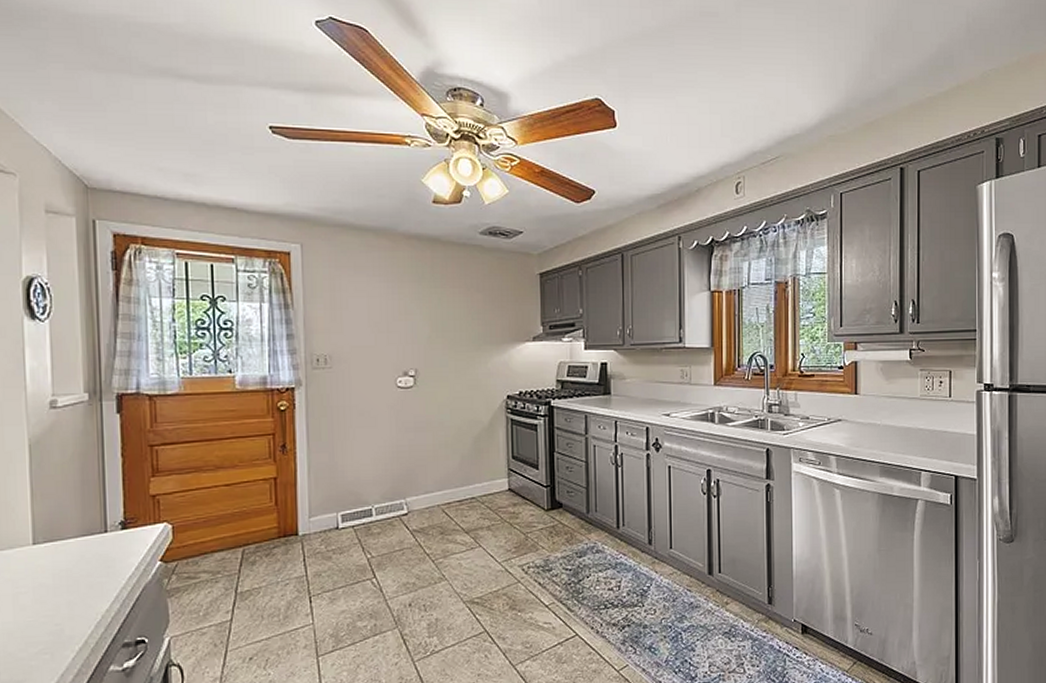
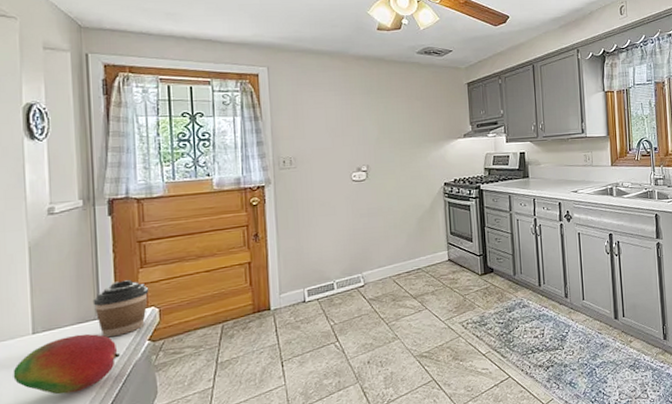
fruit: none [11,548,128,615] -> present [13,334,120,395]
coffee cup: none [98,490,162,555] -> present [92,280,149,338]

